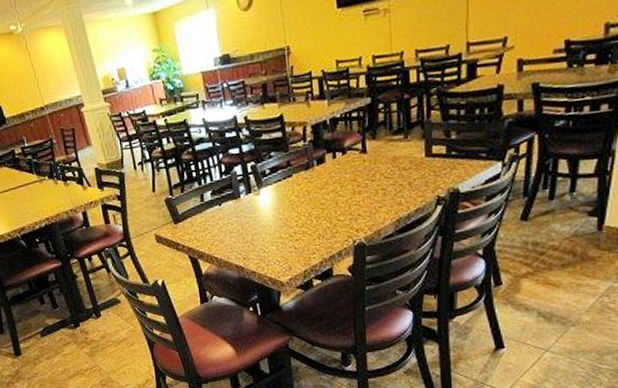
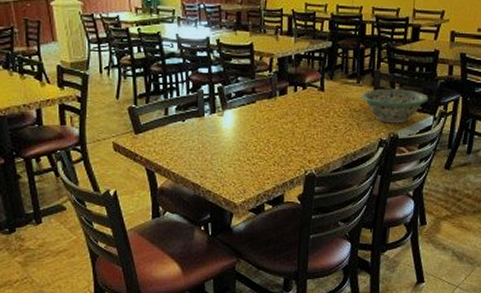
decorative bowl: none [410,136,494,178] -> present [361,88,429,124]

